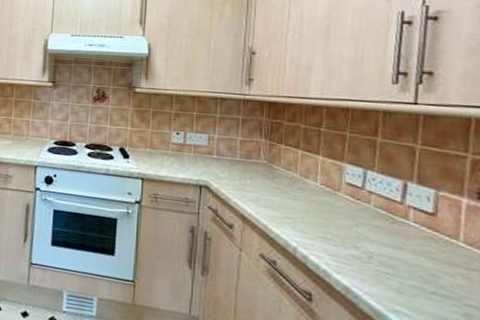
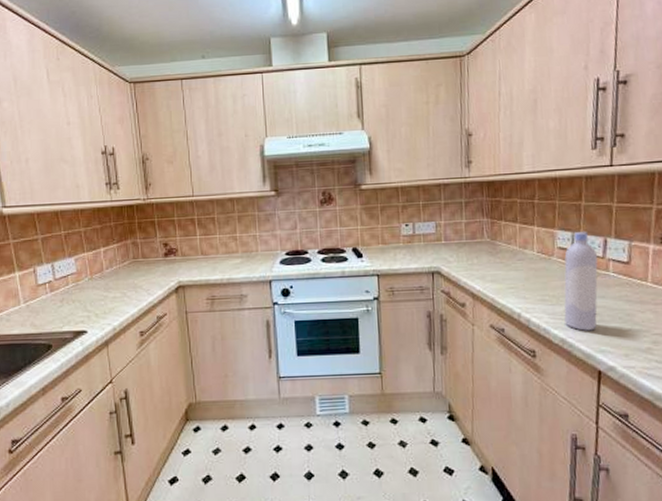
bottle: none [349,169,395,285] -> present [564,232,598,331]

